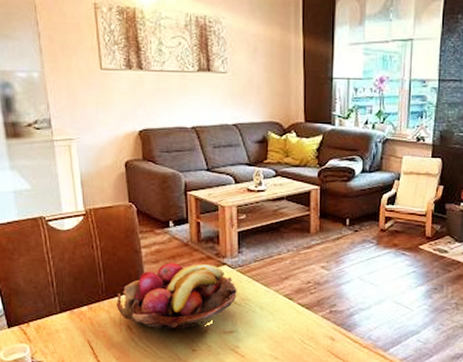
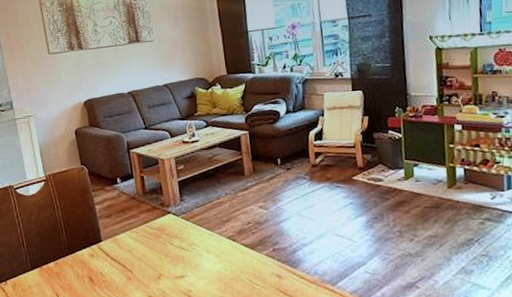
fruit basket: present [117,262,237,330] -> none [78,214,184,279]

